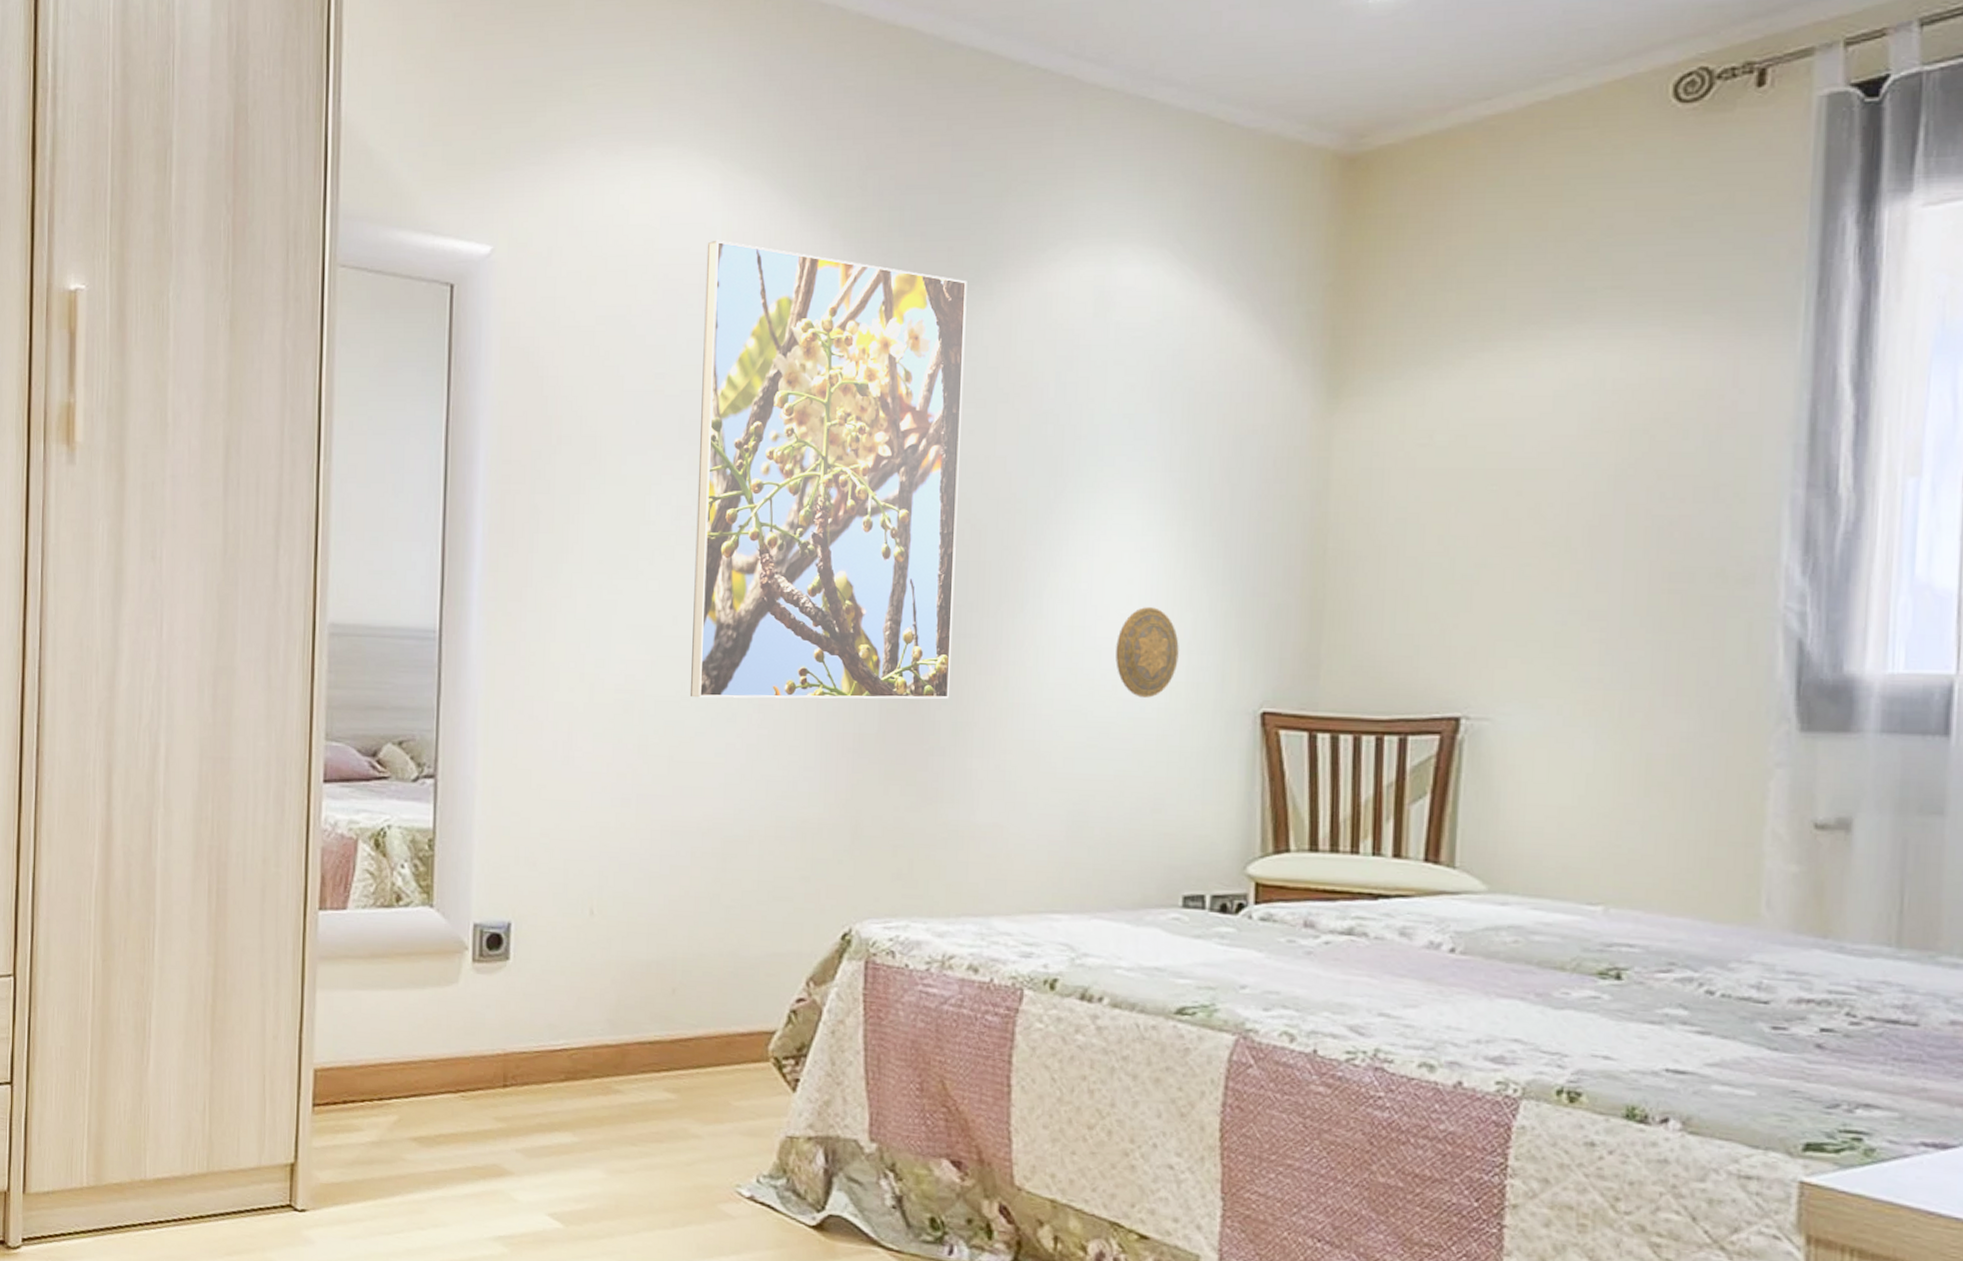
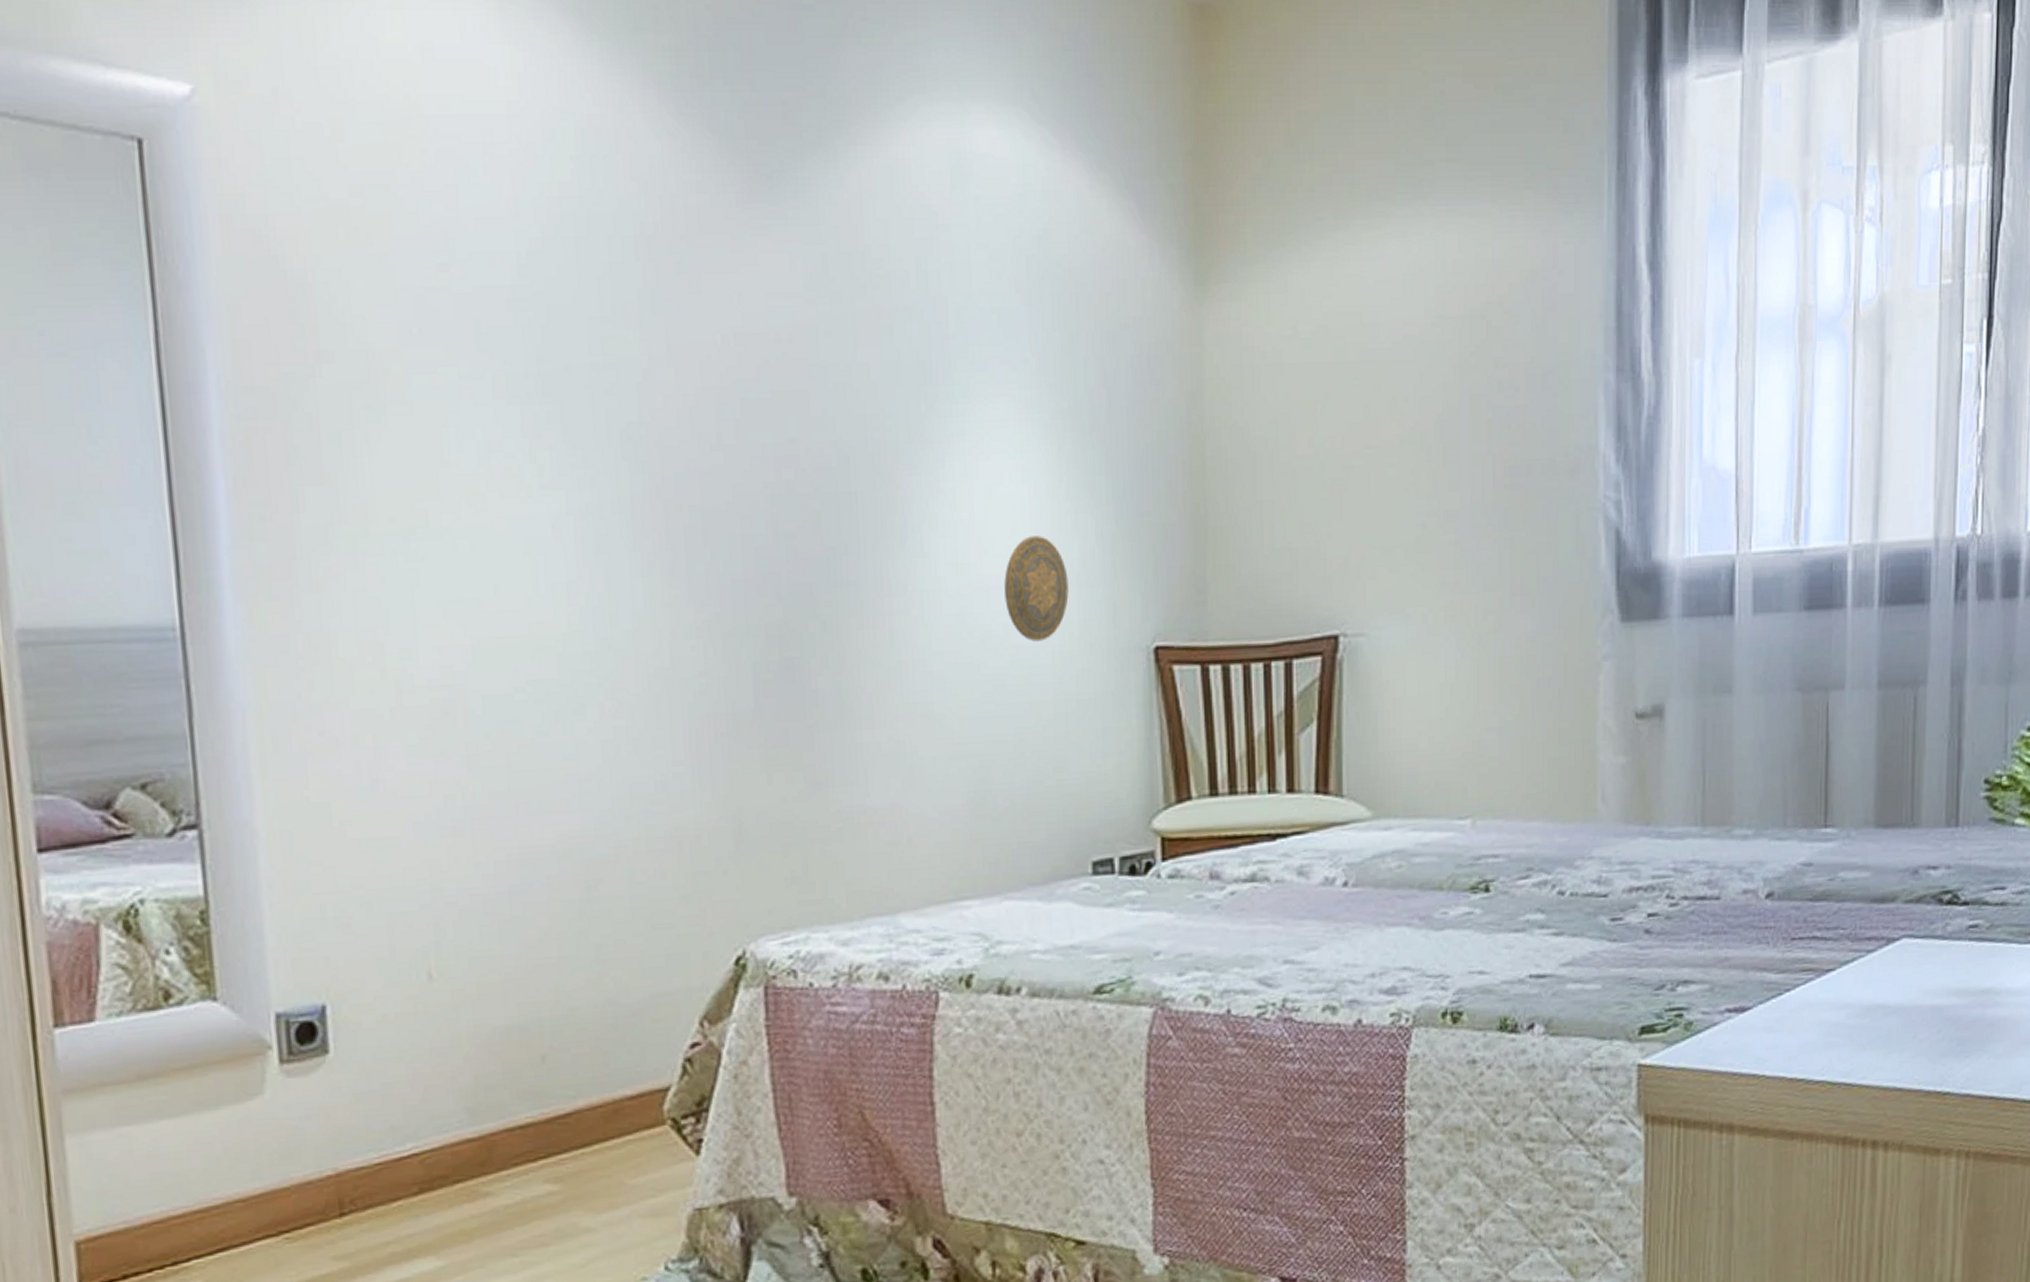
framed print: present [691,240,967,700] -> none [486,83,830,688]

